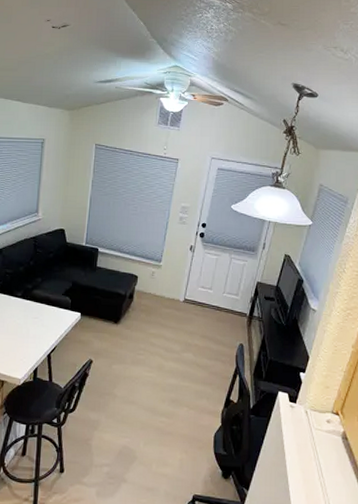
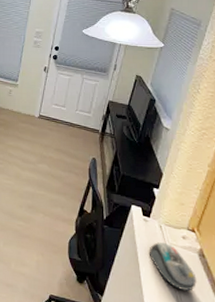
computer mouse: none [294,428,340,476] -> present [148,242,197,291]

